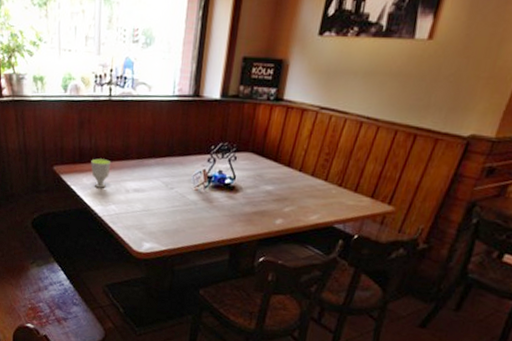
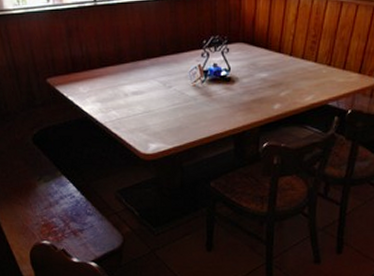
cup: present [91,158,111,188] -> none [85,65,106,95]

